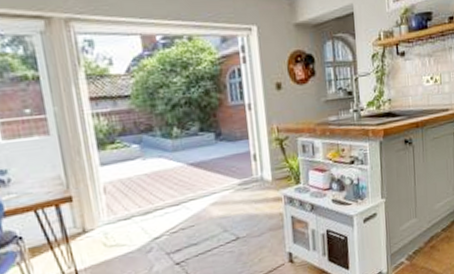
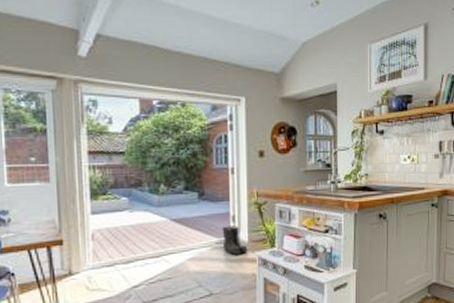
boots: none [243,164,273,196] -> present [222,226,248,256]

